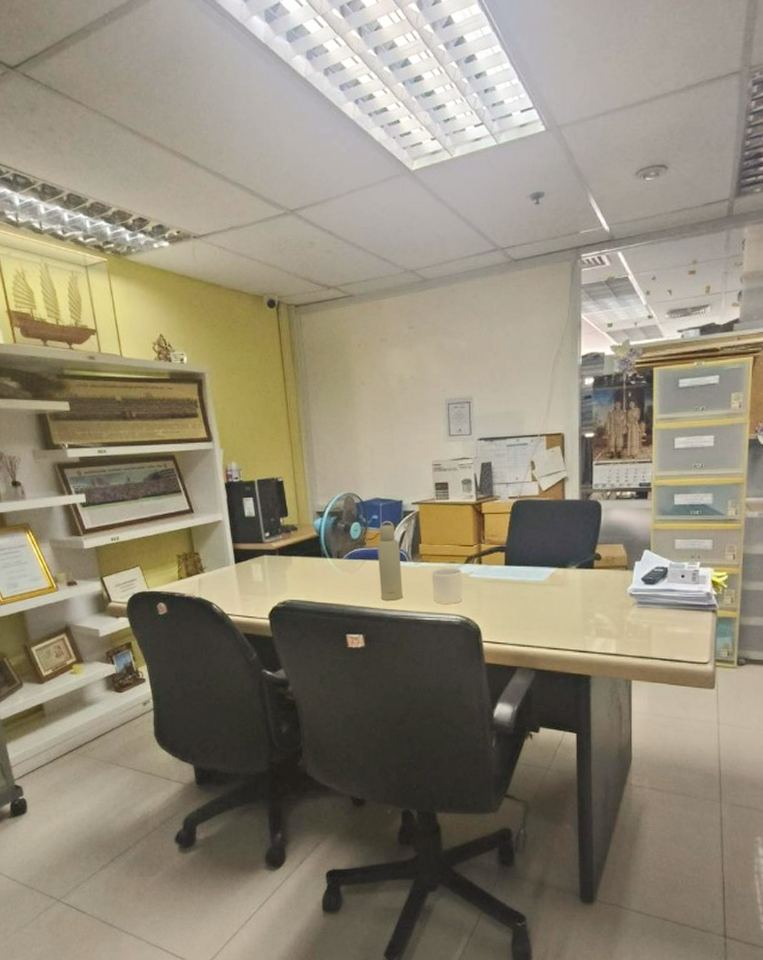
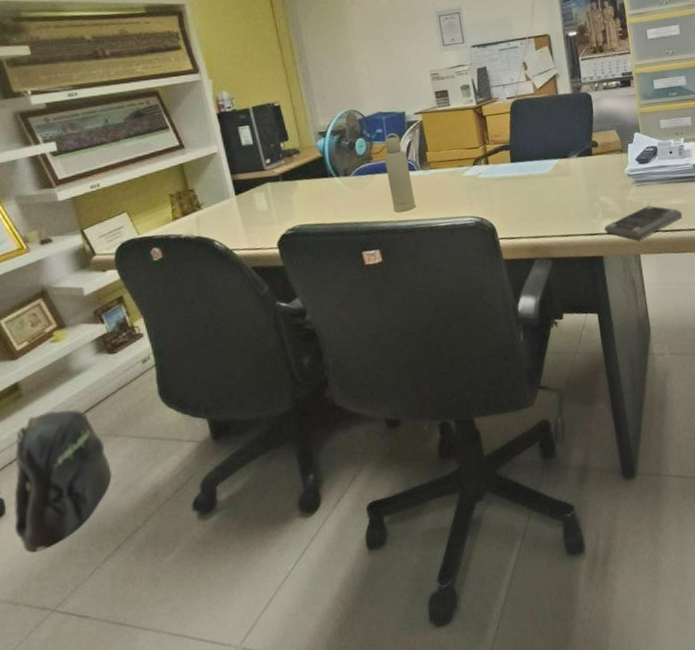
backpack: none [33,734,111,849] -> present [13,409,112,552]
mug: present [431,567,463,605] -> none [441,171,474,209]
calculator: none [595,630,686,666] -> present [604,205,683,241]

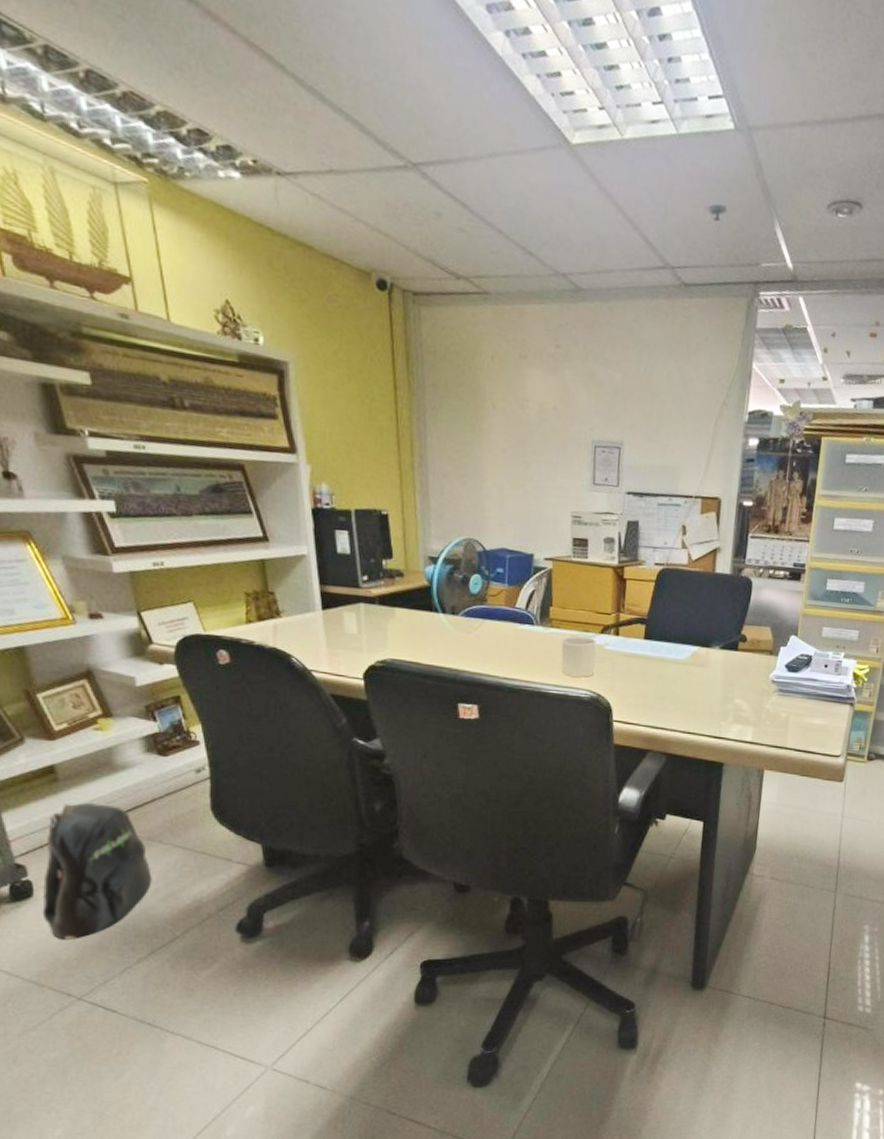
bottle: present [383,132,416,213] -> none [500,575,528,670]
mug: none [441,171,474,209] -> present [561,636,597,678]
calculator: present [604,205,683,241] -> none [731,719,821,755]

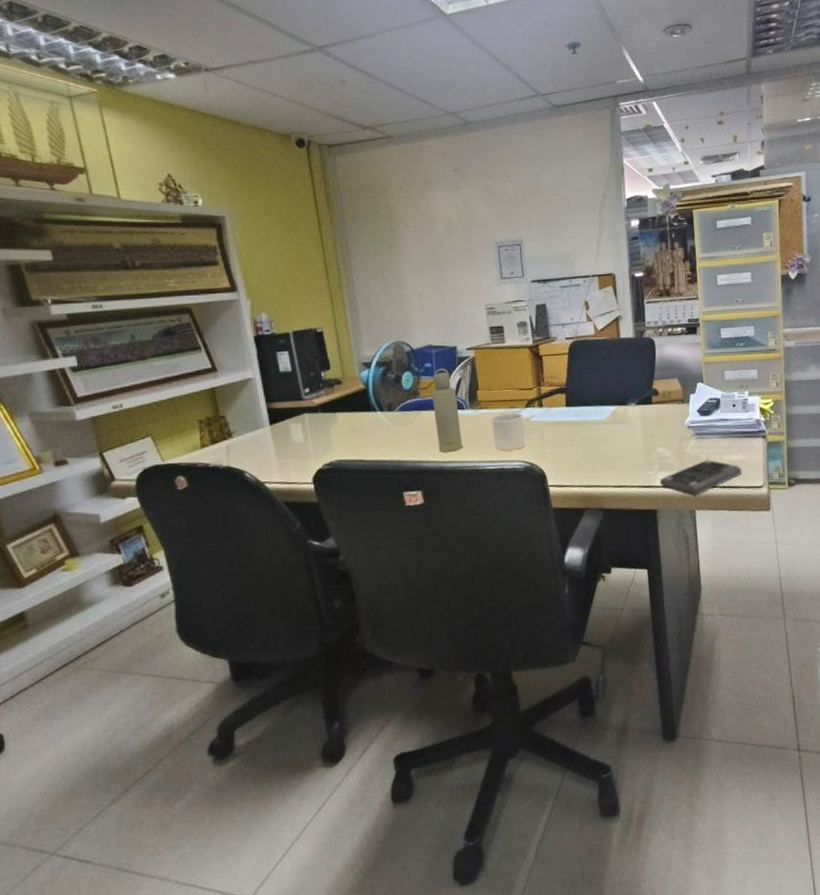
backpack: present [42,803,152,939] -> none [13,643,122,792]
bottle: none [500,575,528,670] -> present [431,368,463,453]
calculator: none [731,719,821,755] -> present [659,460,742,496]

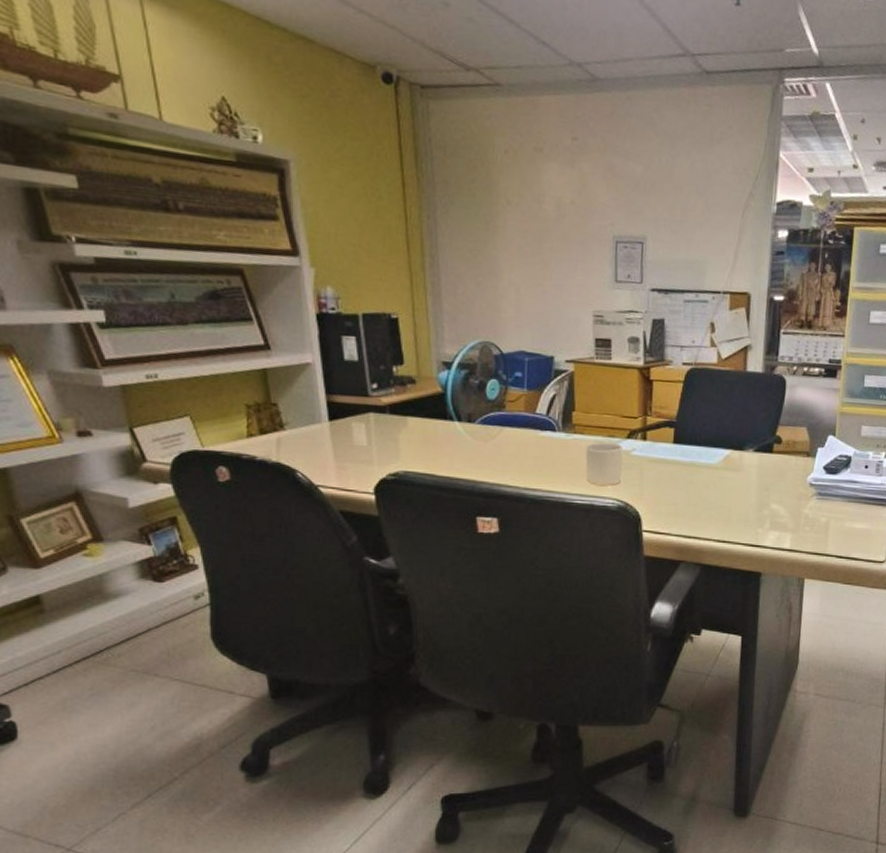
bottle: present [431,368,463,453] -> none [519,379,550,480]
calculator: present [659,460,742,496] -> none [768,524,864,563]

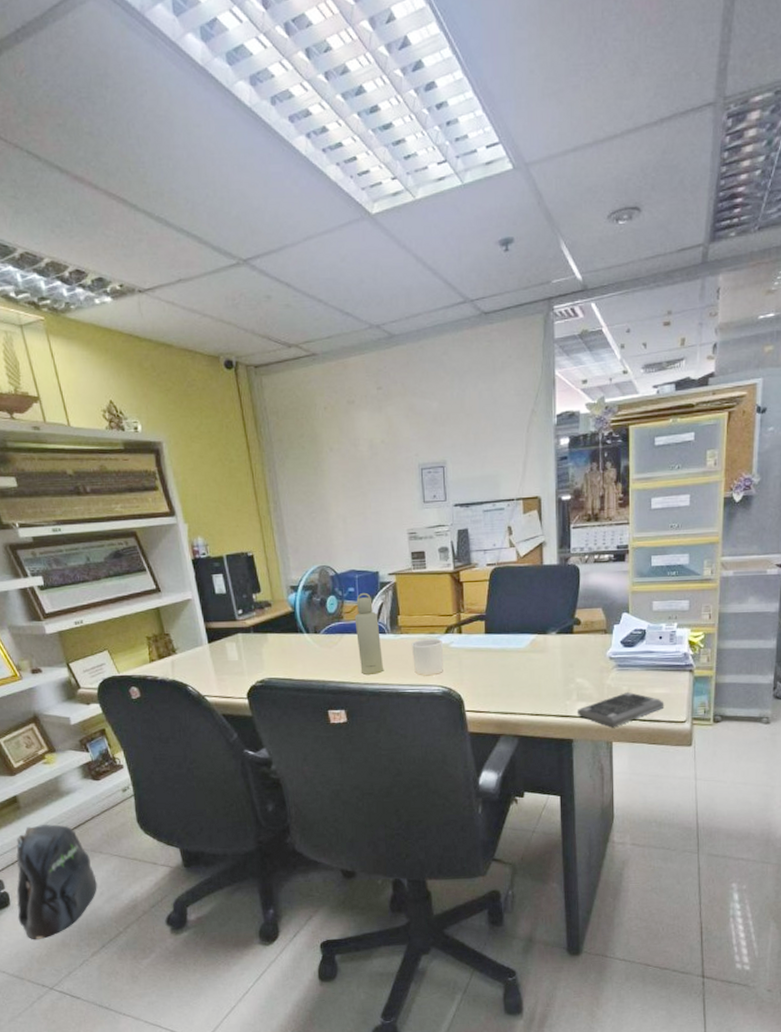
backpack: none [27,635,147,785] -> present [16,824,97,939]
bottle: none [519,379,550,480] -> present [354,592,384,676]
calculator: none [768,524,864,563] -> present [576,692,665,728]

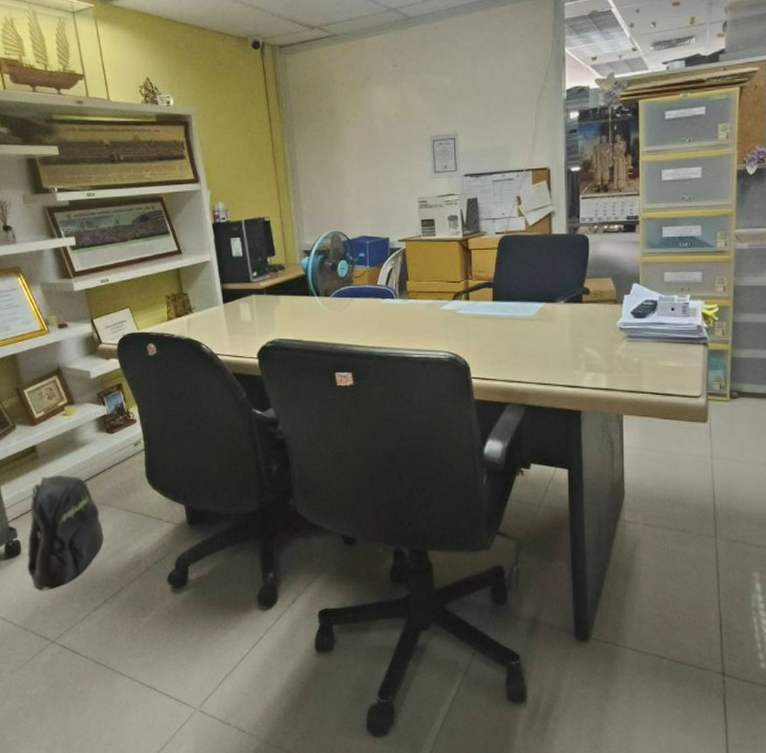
bottle: present [354,592,384,676] -> none [364,258,392,339]
mug: present [411,638,444,676] -> none [419,304,451,341]
calculator: present [576,692,665,728] -> none [585,364,678,400]

